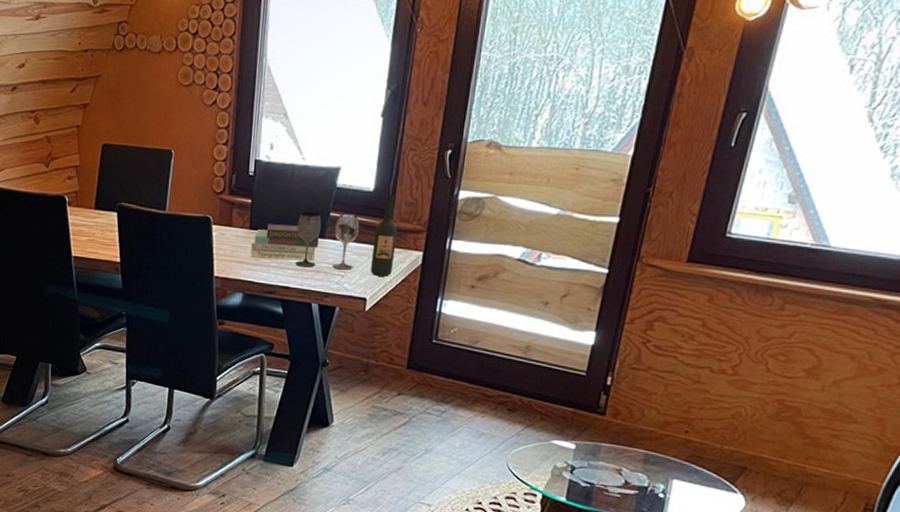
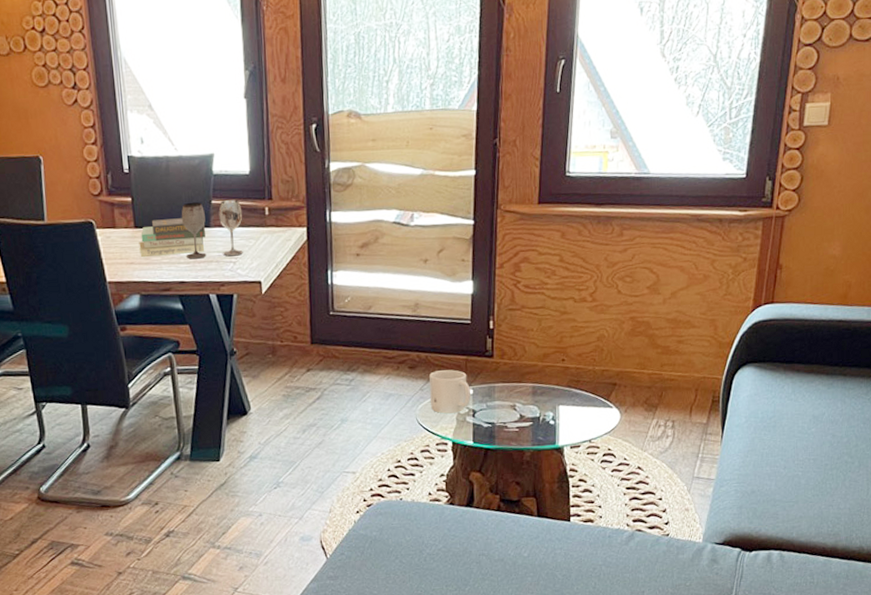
wine bottle: present [370,194,398,277] -> none [258,174,281,258]
mug: none [525,418,573,466] -> present [429,369,471,414]

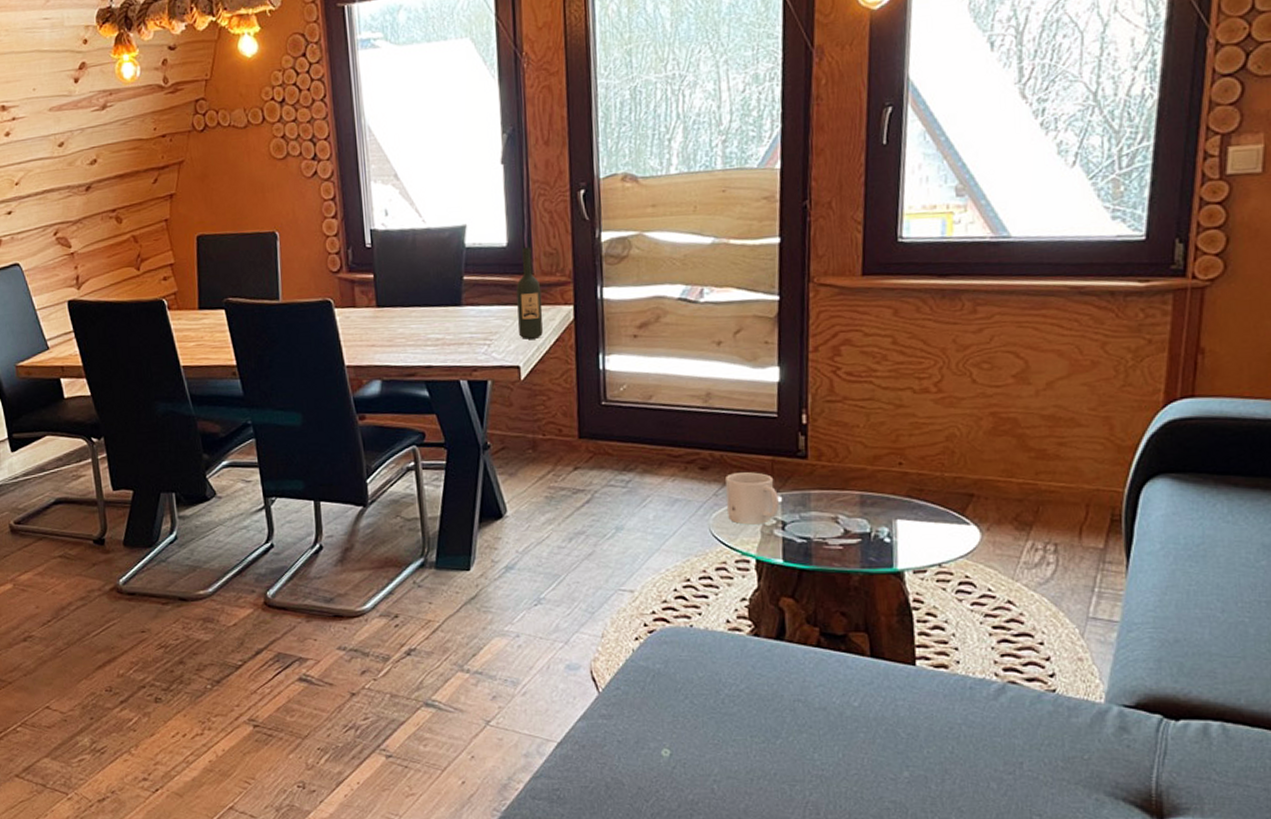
books: present [139,218,205,257] -> none [381,296,456,339]
wineglass: present [181,200,243,259] -> none [428,275,499,341]
wine bottle: none [258,174,281,258] -> present [516,246,543,339]

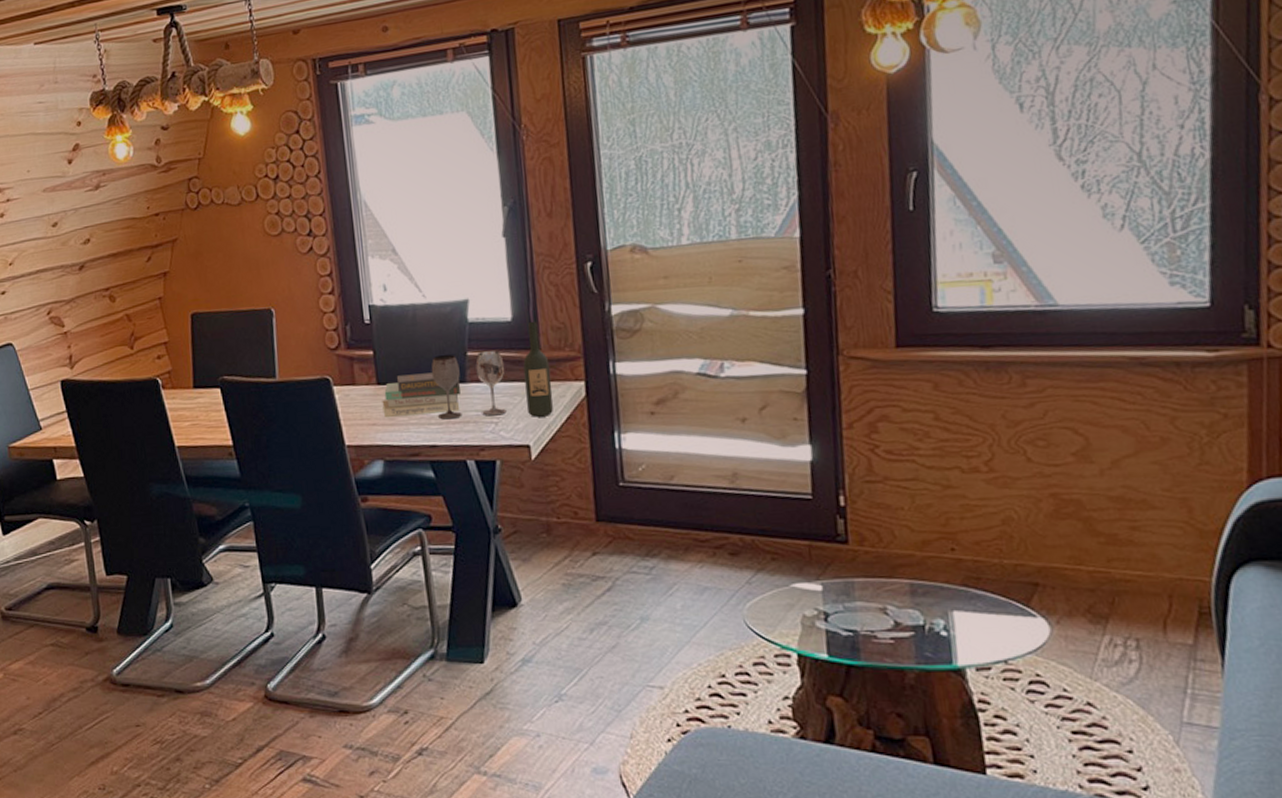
books: none [381,296,456,339] -> present [382,372,460,417]
wineglass: none [428,275,499,341] -> present [431,351,507,420]
mug: present [725,472,779,525] -> none [759,558,820,616]

